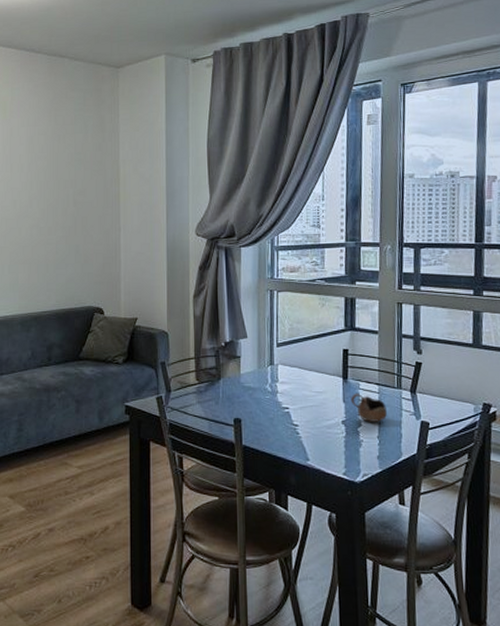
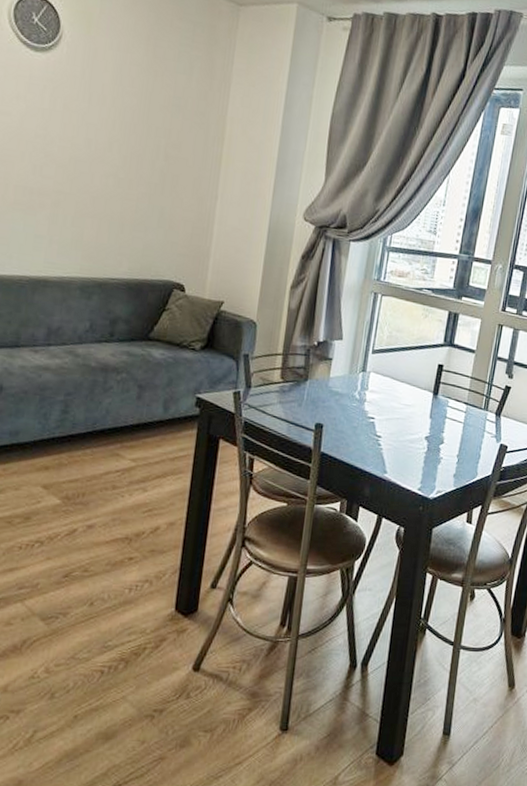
cup: present [351,394,387,422] -> none [437,410,471,441]

